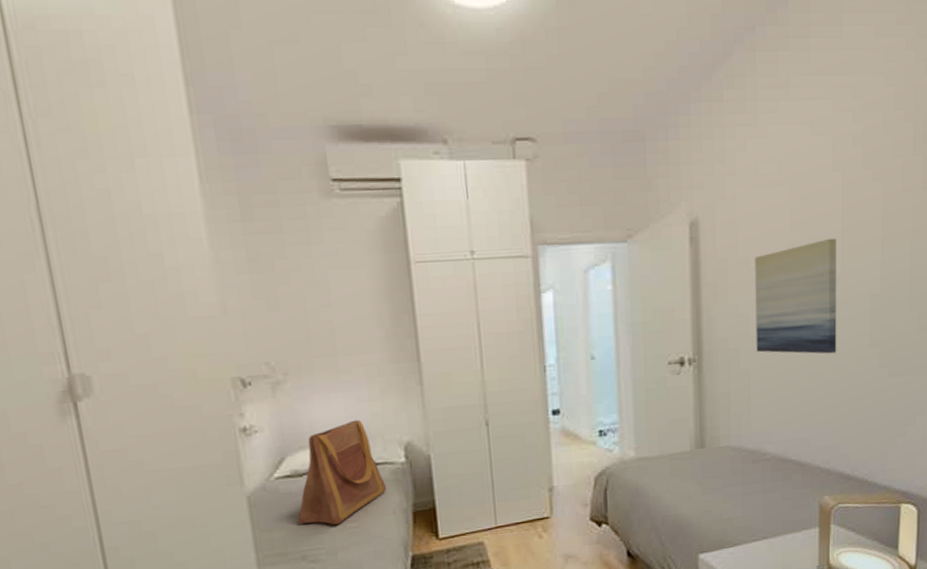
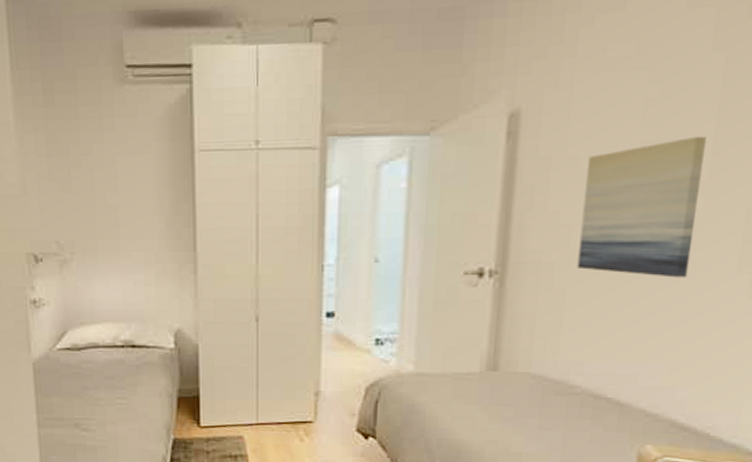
tote bag: present [297,419,386,526] -> none [74,302,154,400]

